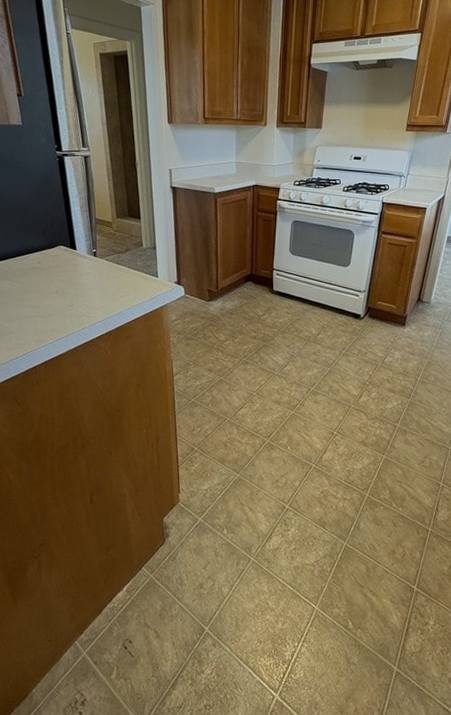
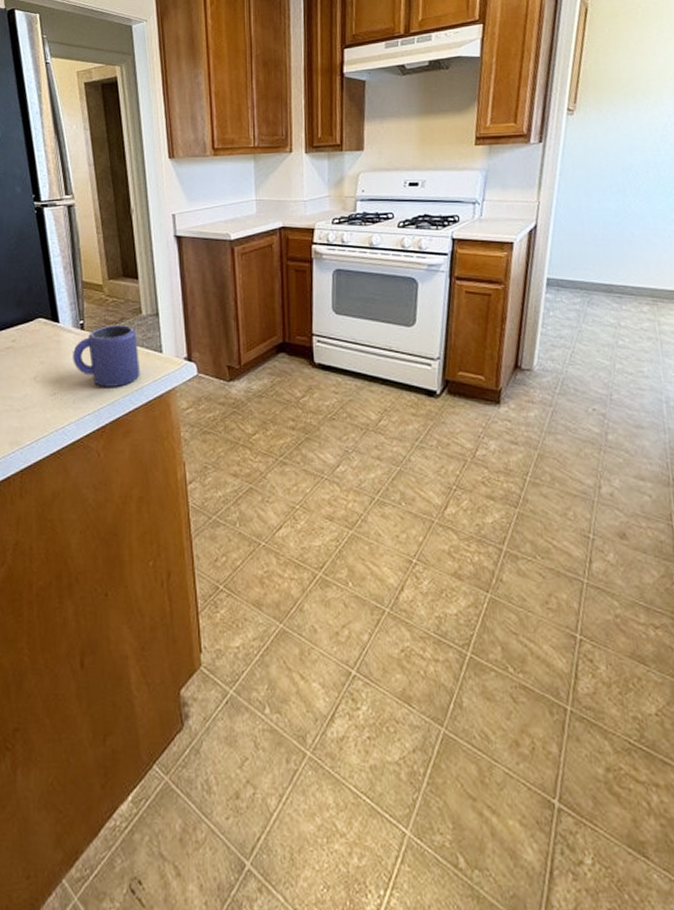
mug: none [87,254,141,302] -> present [73,325,140,387]

